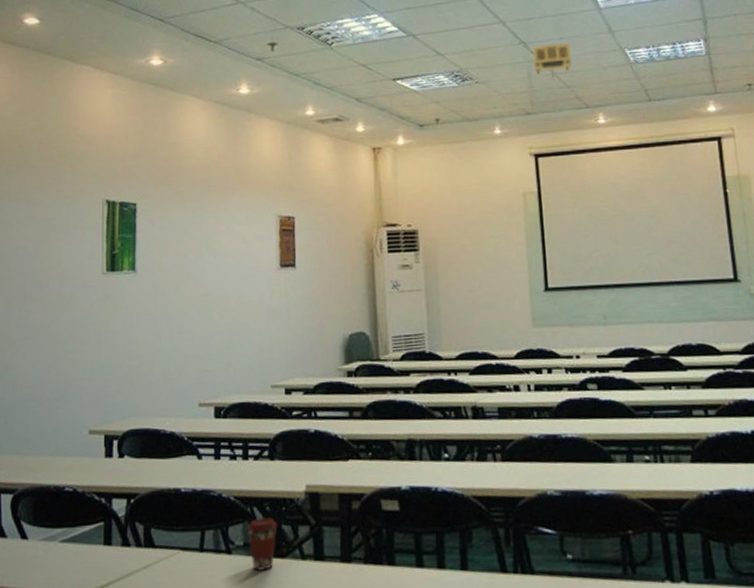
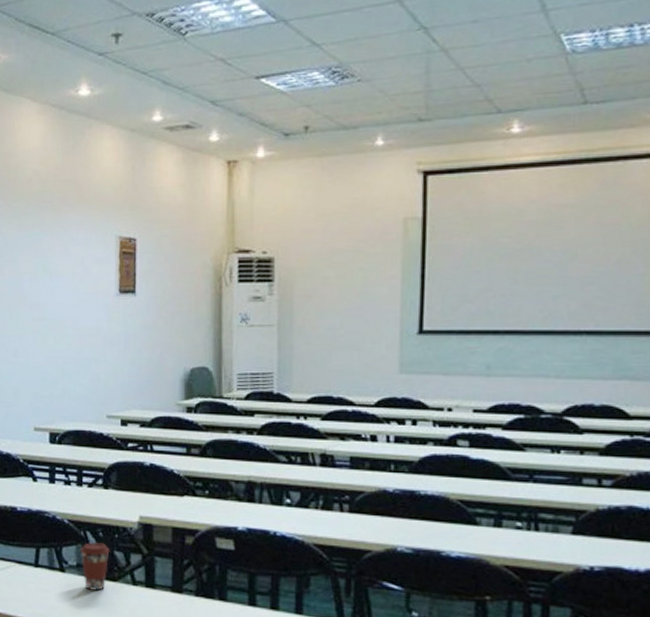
projector: present [532,43,572,80] -> none [435,27,487,77]

